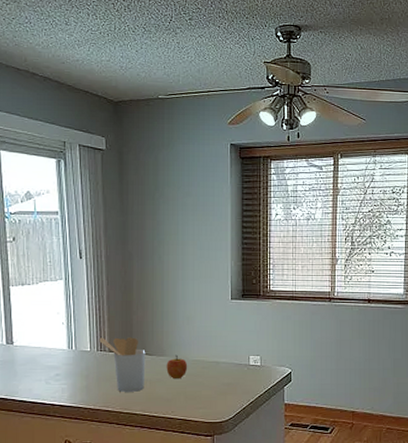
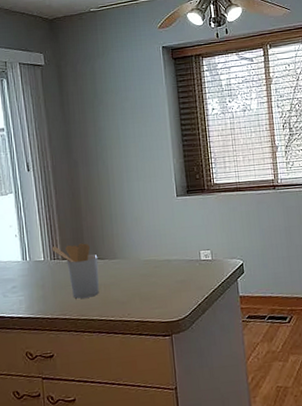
apple: present [166,354,188,380] -> none [119,256,140,282]

